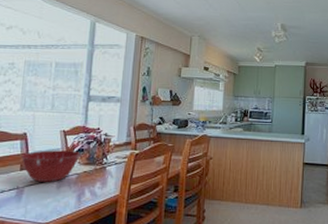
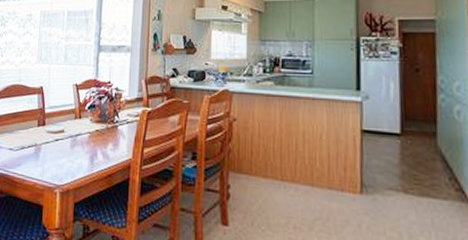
mixing bowl: present [21,150,81,182] -> none [38,105,92,141]

